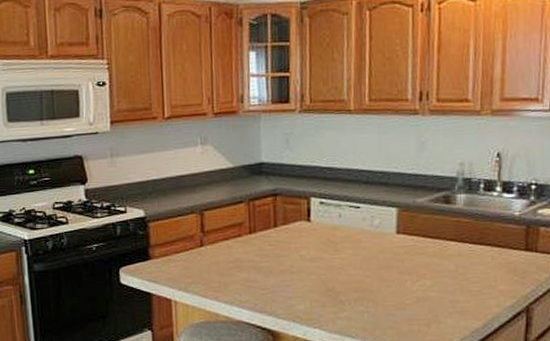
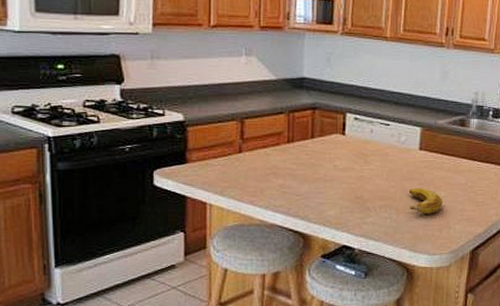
banana: none [388,277,429,307] -> present [409,188,442,215]

